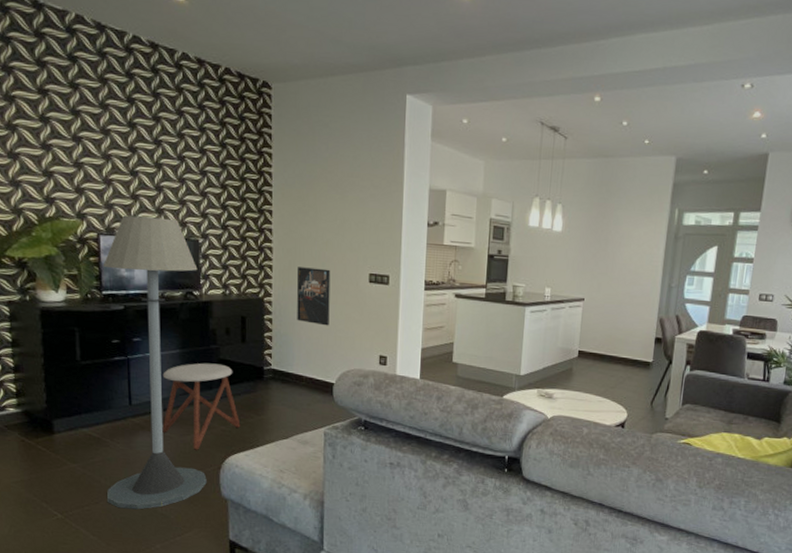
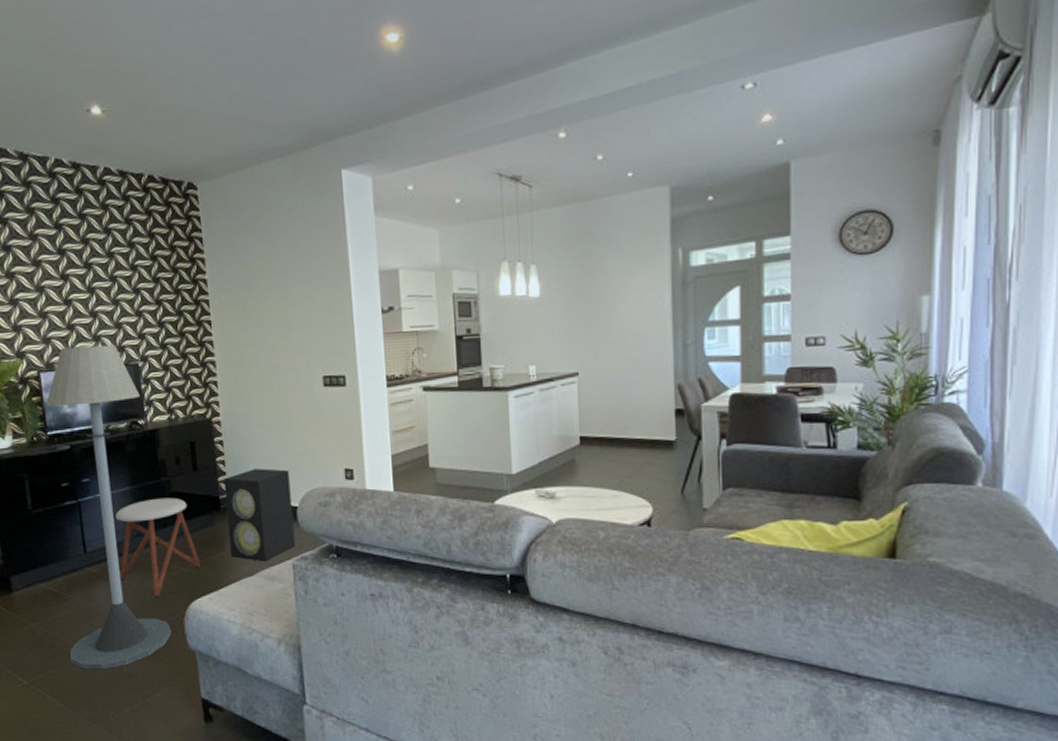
speaker: none [269,346,330,427] -> present [223,468,295,561]
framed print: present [297,267,331,326] -> none [244,377,285,442]

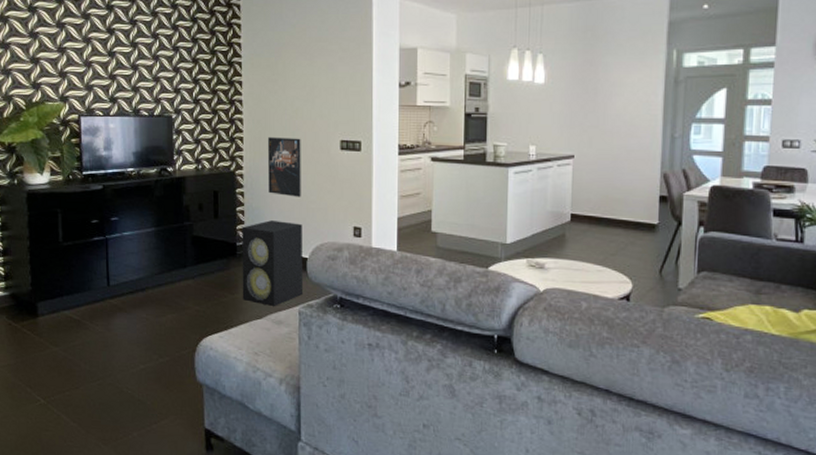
floor lamp: present [46,344,172,670] -> none [84,95,182,395]
stool: present [115,497,201,597] -> none [139,240,215,332]
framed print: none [244,377,285,442] -> present [268,137,301,197]

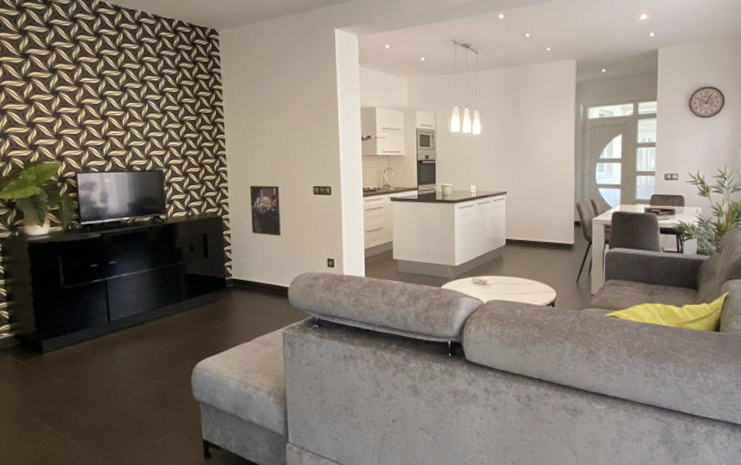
speaker: present [242,220,302,306] -> none [229,257,285,330]

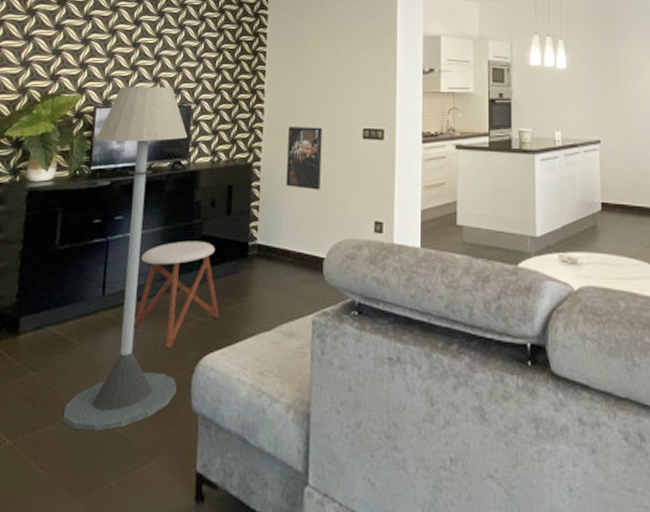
floor lamp: none [81,154,180,418] -> present [63,86,188,432]
stool: none [136,278,208,358] -> present [134,241,220,349]

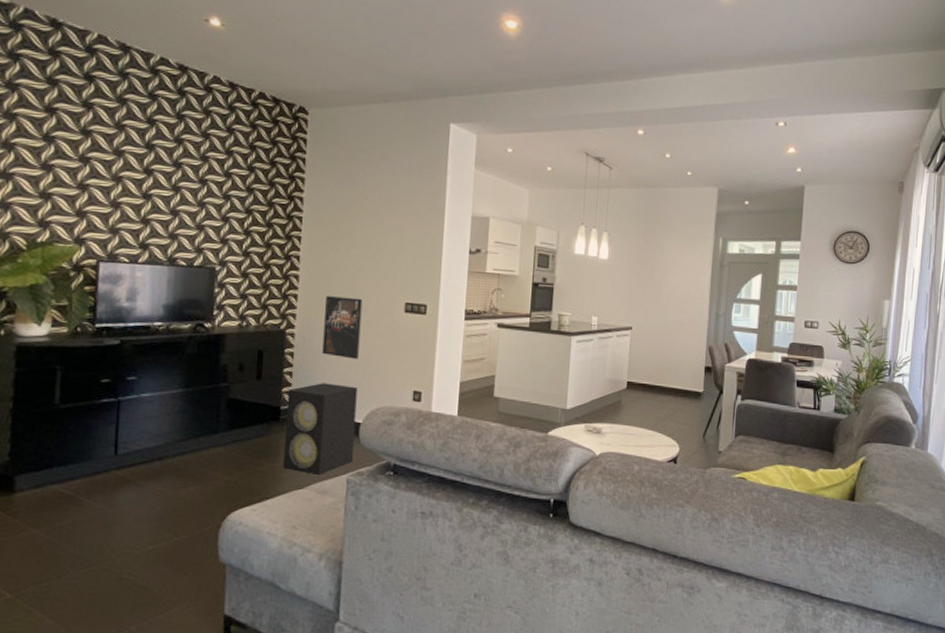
floor lamp: present [63,86,188,432] -> none [74,240,212,583]
stool: present [134,241,220,349] -> none [152,403,249,506]
speaker: none [251,216,320,315] -> present [282,383,358,475]

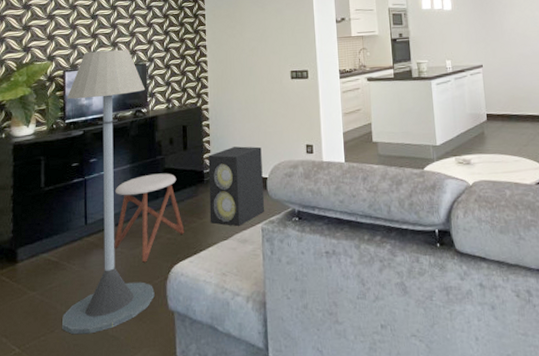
floor lamp: none [74,240,212,583] -> present [62,49,155,335]
stool: none [152,403,249,506] -> present [114,173,185,263]
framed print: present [322,296,363,360] -> none [229,72,259,124]

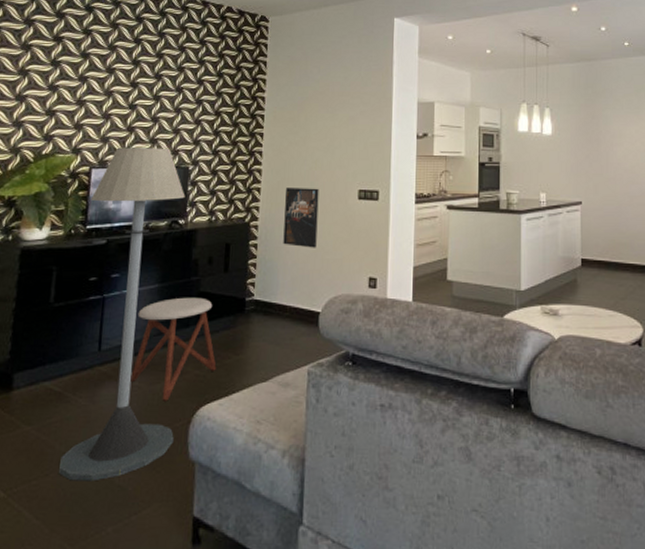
speaker: present [208,146,264,226] -> none [247,273,316,366]
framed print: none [229,72,259,124] -> present [283,188,319,248]

